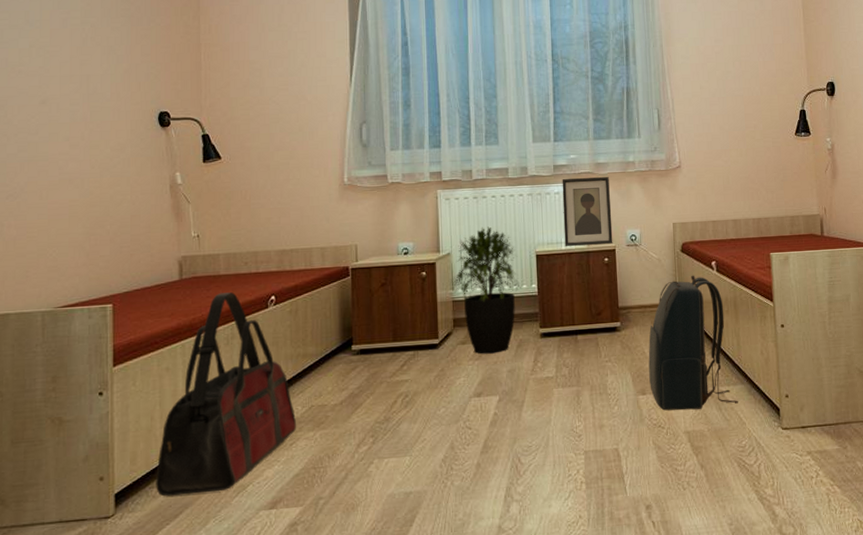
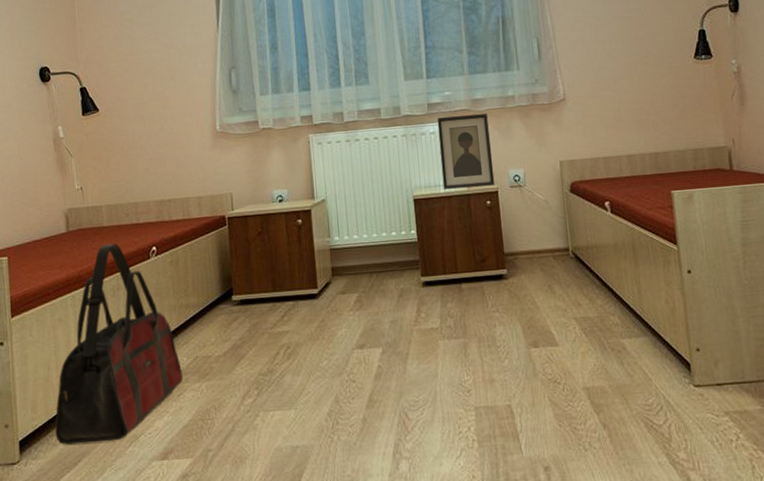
potted plant: present [451,226,521,354] -> none [327,171,400,304]
backpack: present [648,275,738,411] -> none [539,217,642,365]

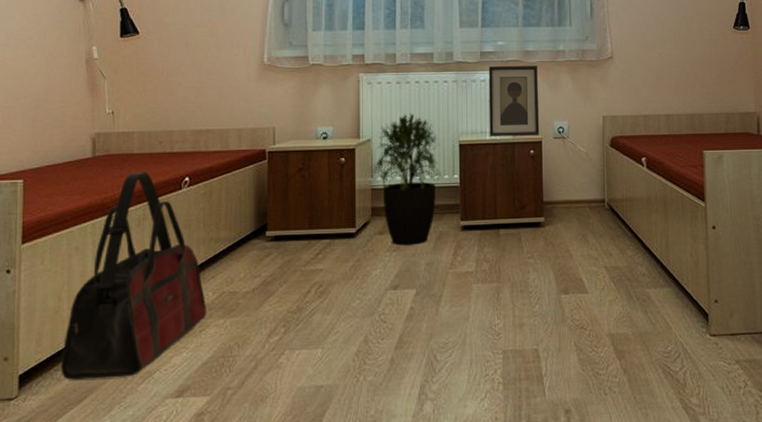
potted plant: none [327,171,400,304] -> present [370,113,443,245]

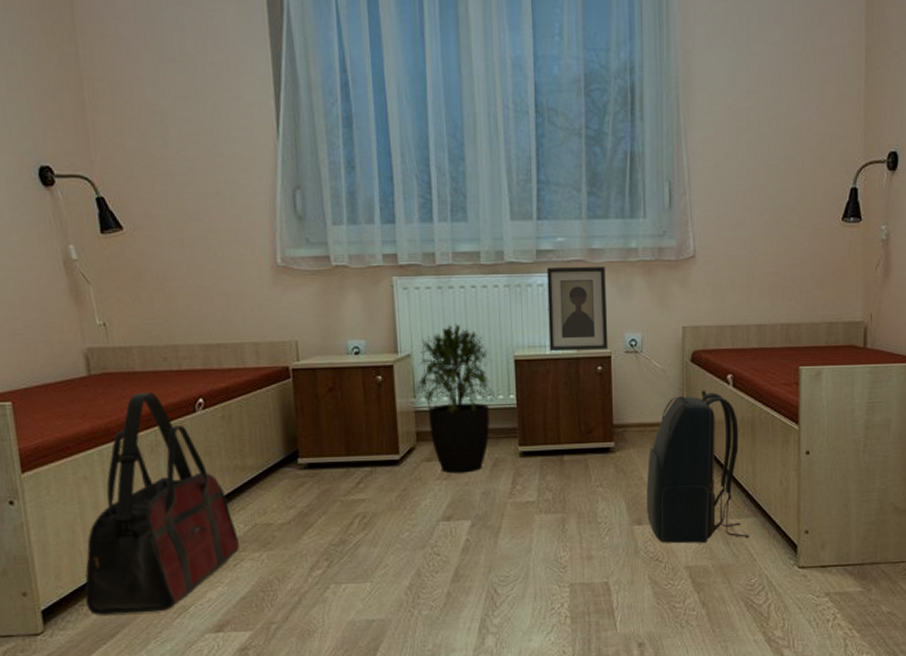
backpack: none [572,171,665,312] -> present [646,390,749,544]

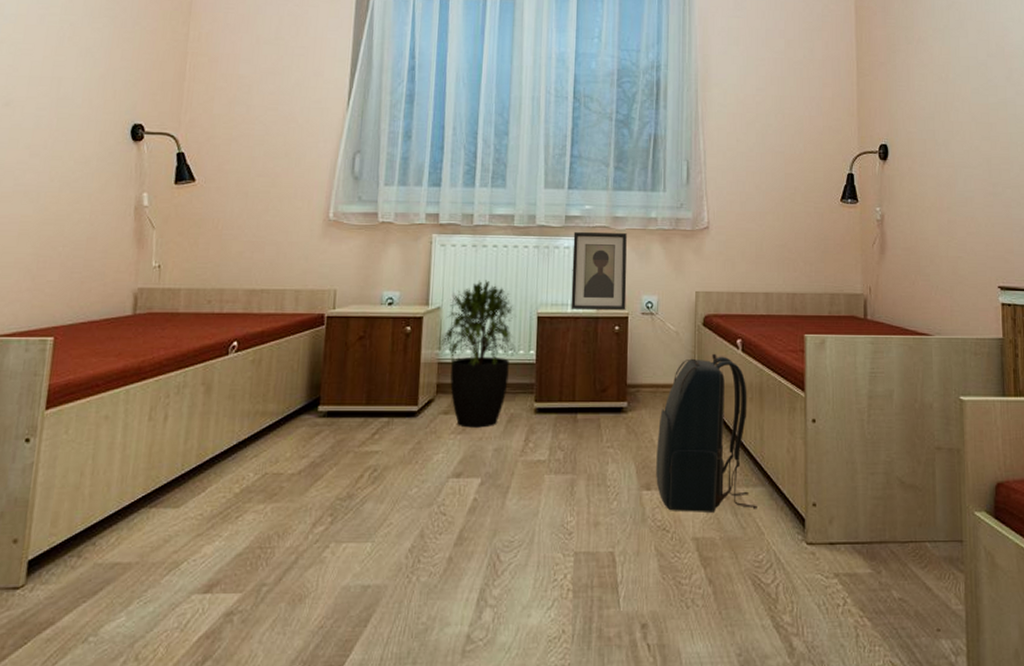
duffel bag: present [85,393,240,615] -> none [76,334,246,568]

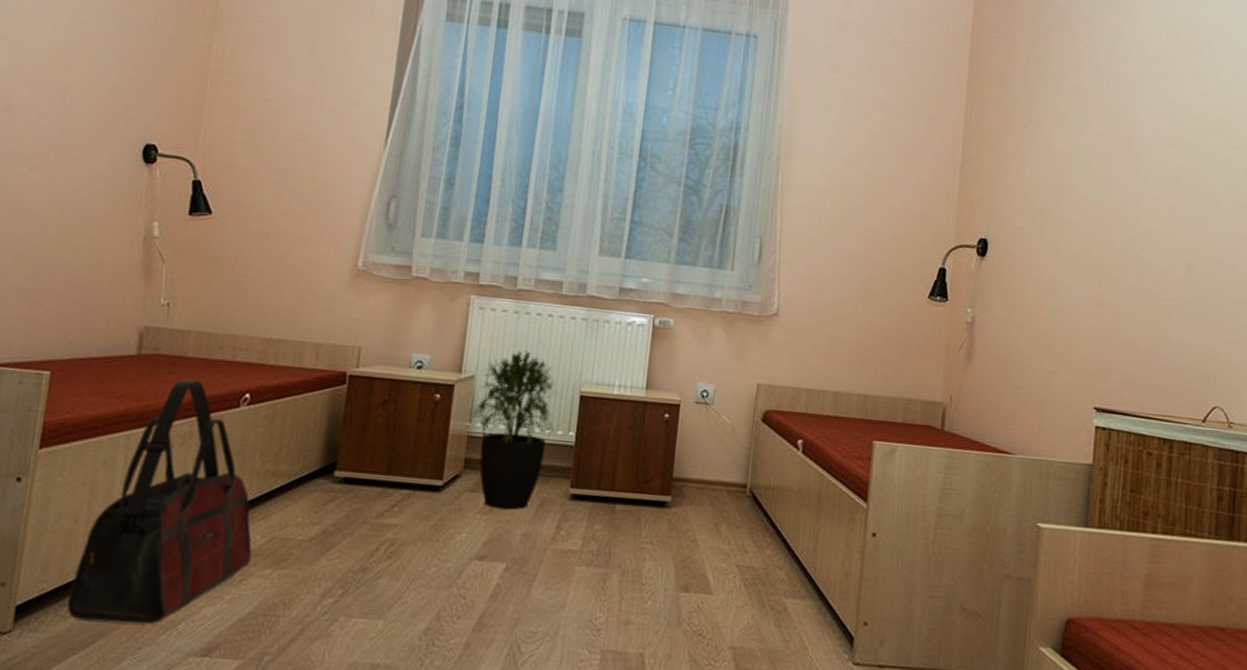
duffel bag: none [76,334,246,568] -> present [67,379,252,624]
picture frame: present [571,232,627,311] -> none [617,307,686,398]
backpack: present [656,353,757,512] -> none [695,452,804,623]

